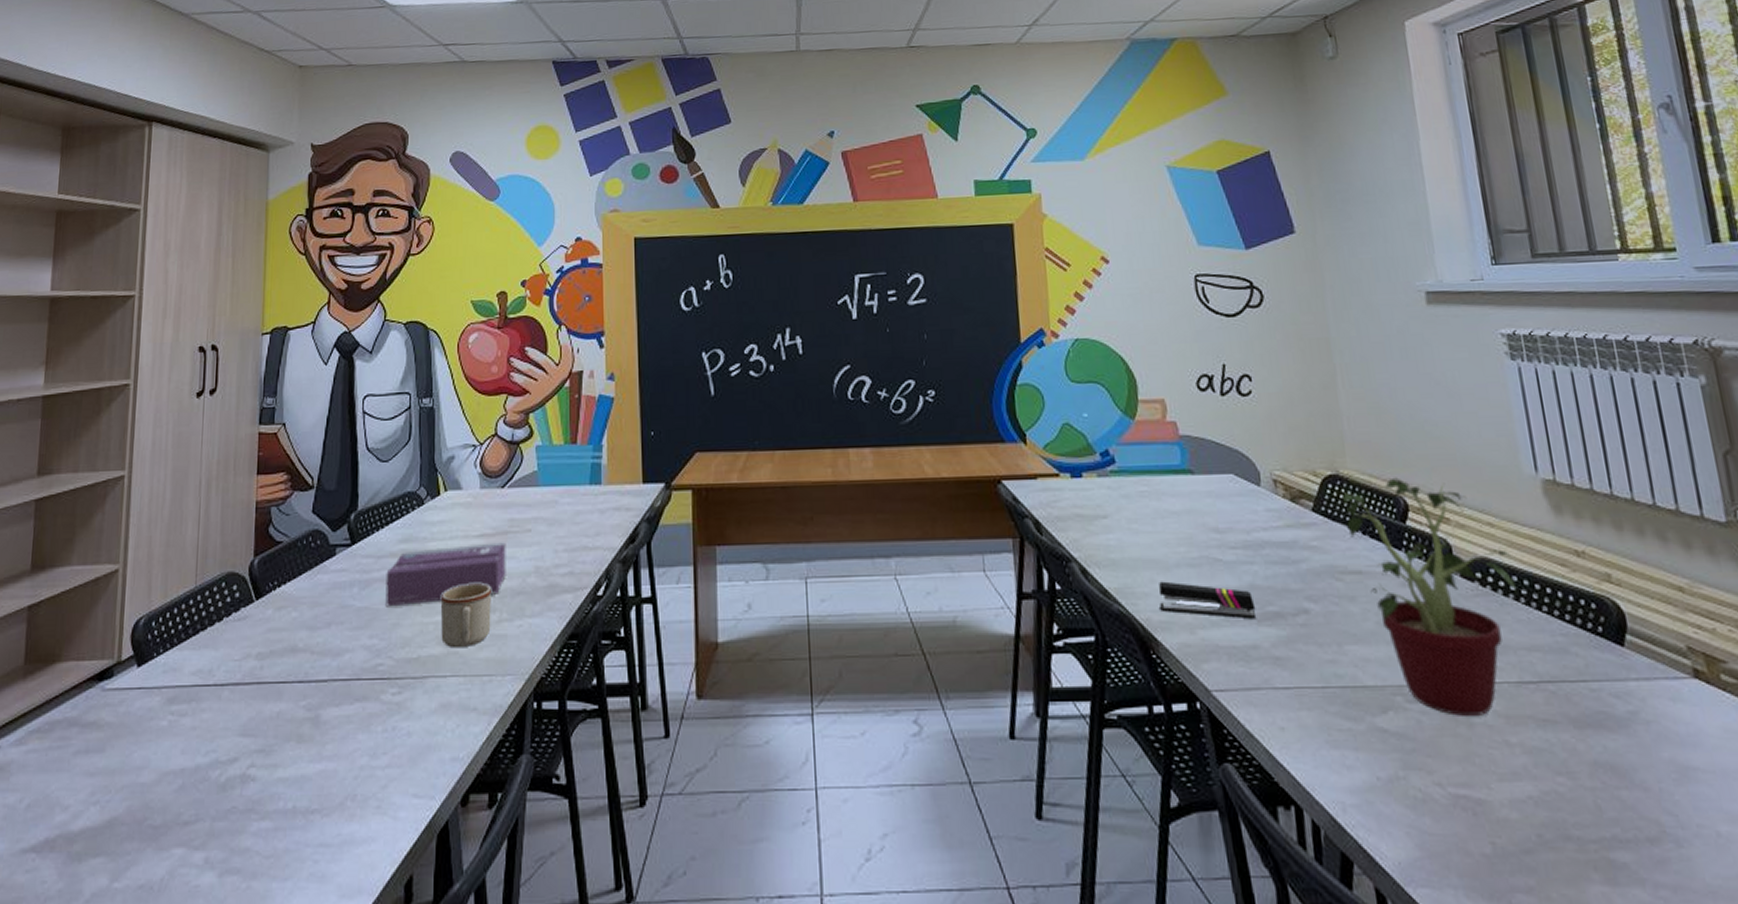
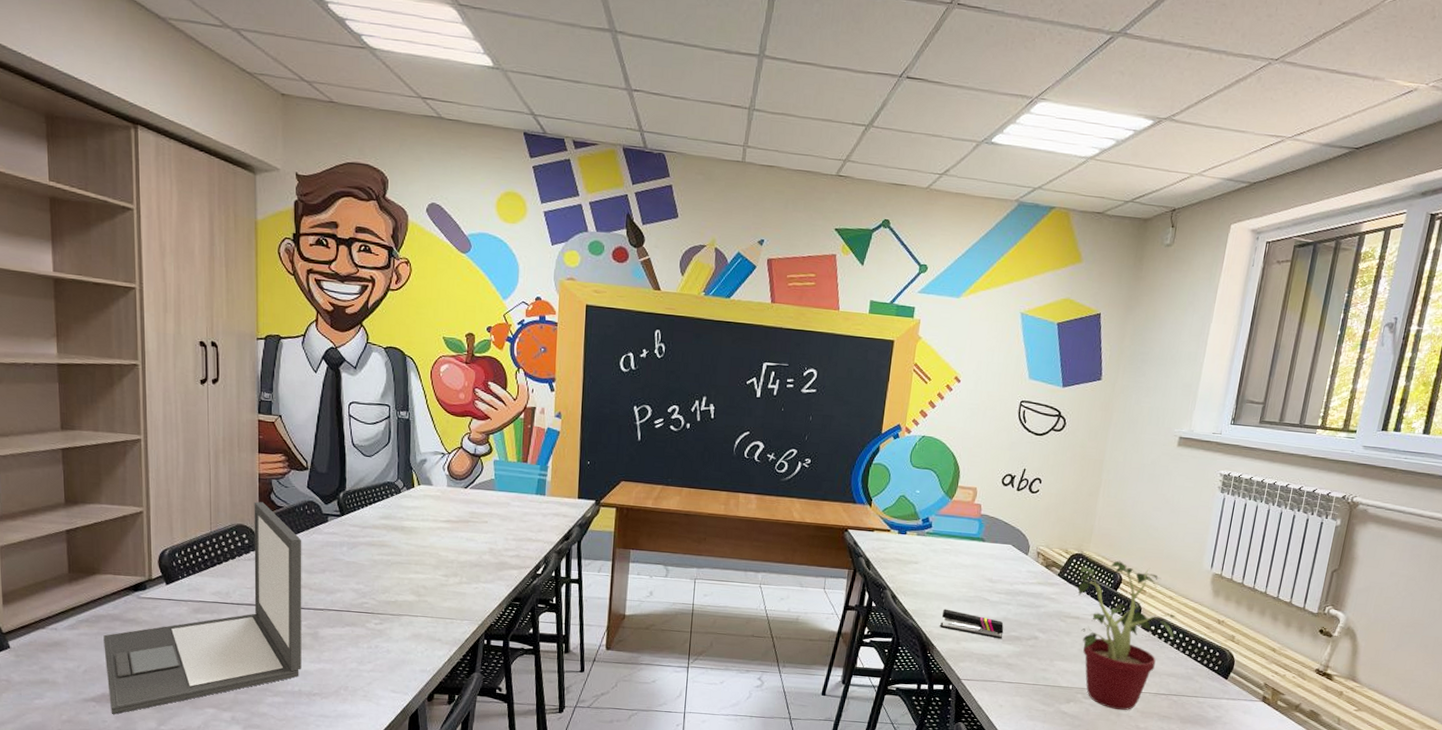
laptop: none [53,539,304,870] -> present [103,501,302,714]
tissue box: present [385,542,506,607] -> none [369,526,467,565]
mug: present [441,583,491,648] -> none [414,554,454,599]

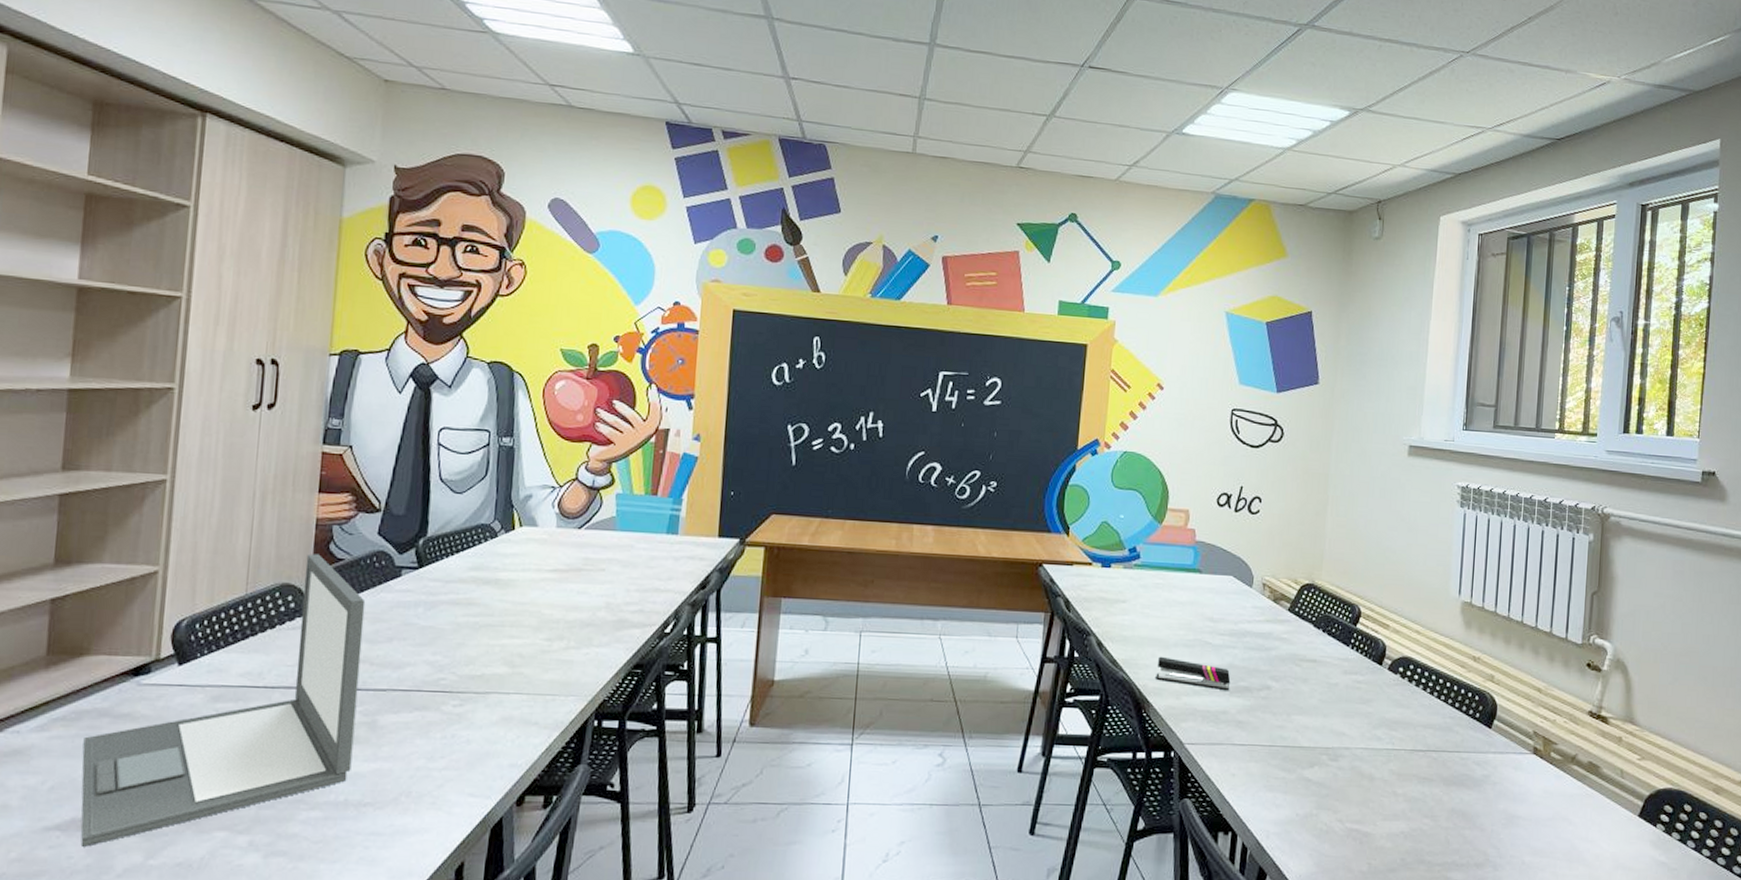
potted plant: present [1078,560,1177,710] -> none [1312,590,1427,773]

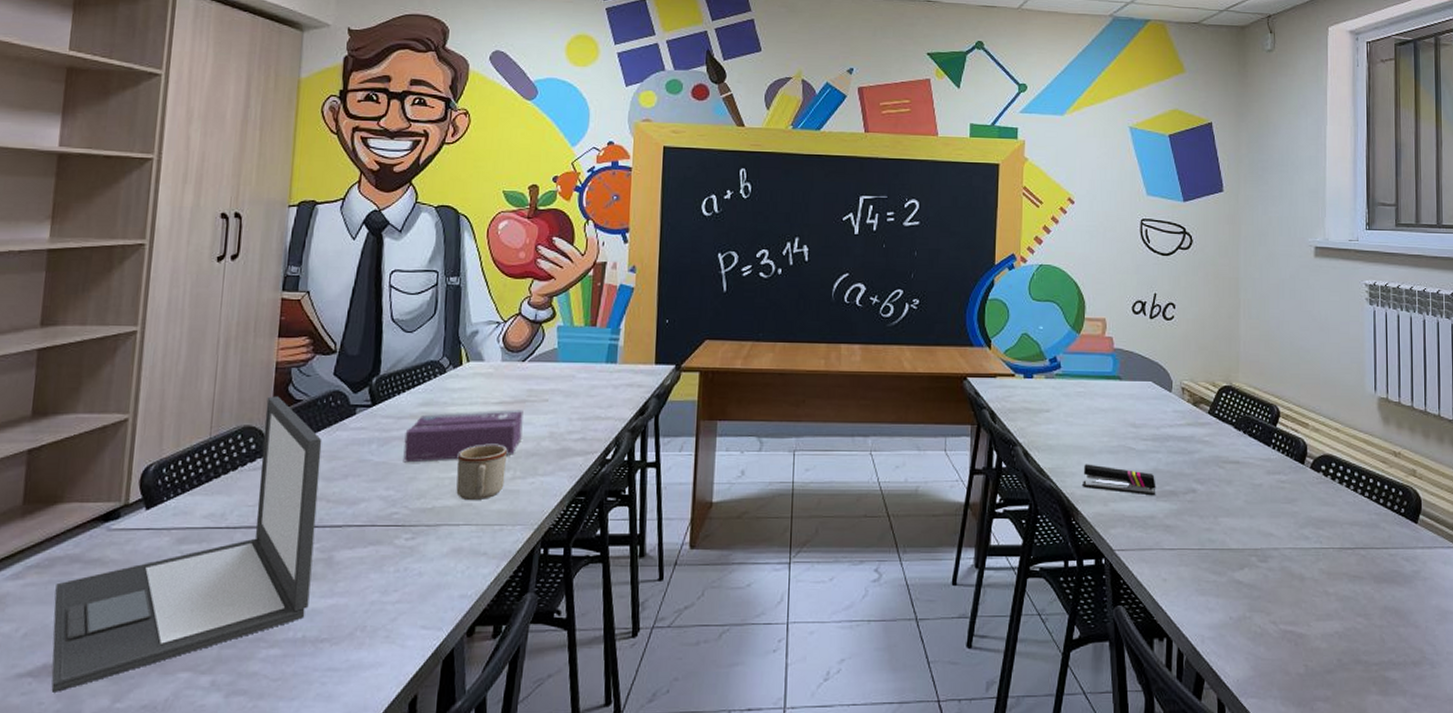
tissue box: none [451,578,579,628] -> present [403,409,524,463]
mug: none [507,613,561,670] -> present [456,445,507,501]

